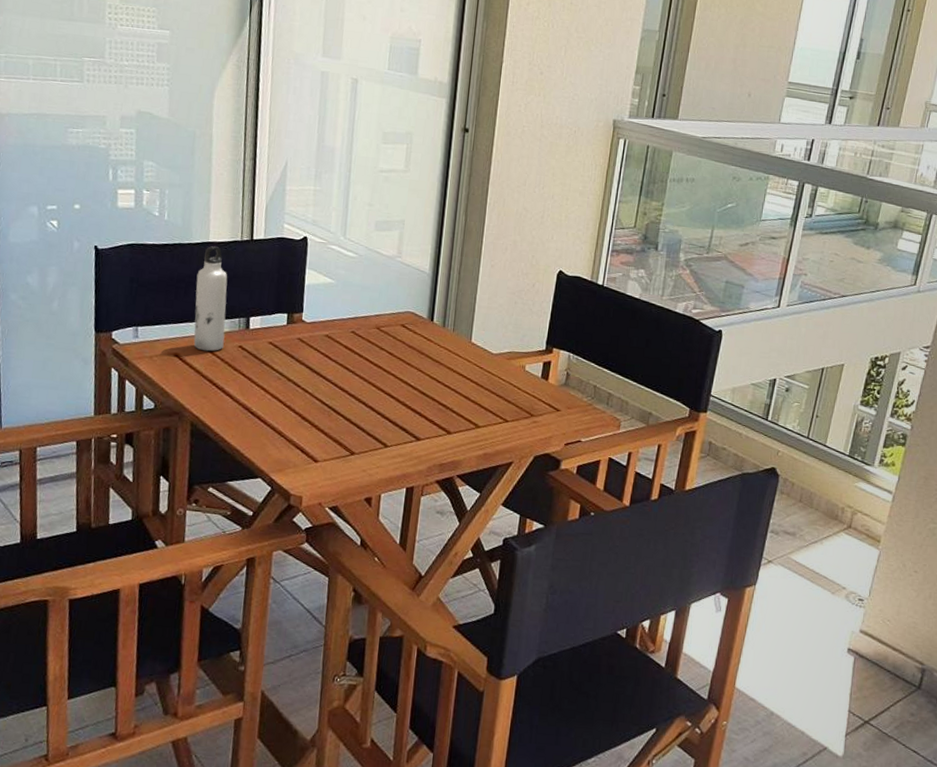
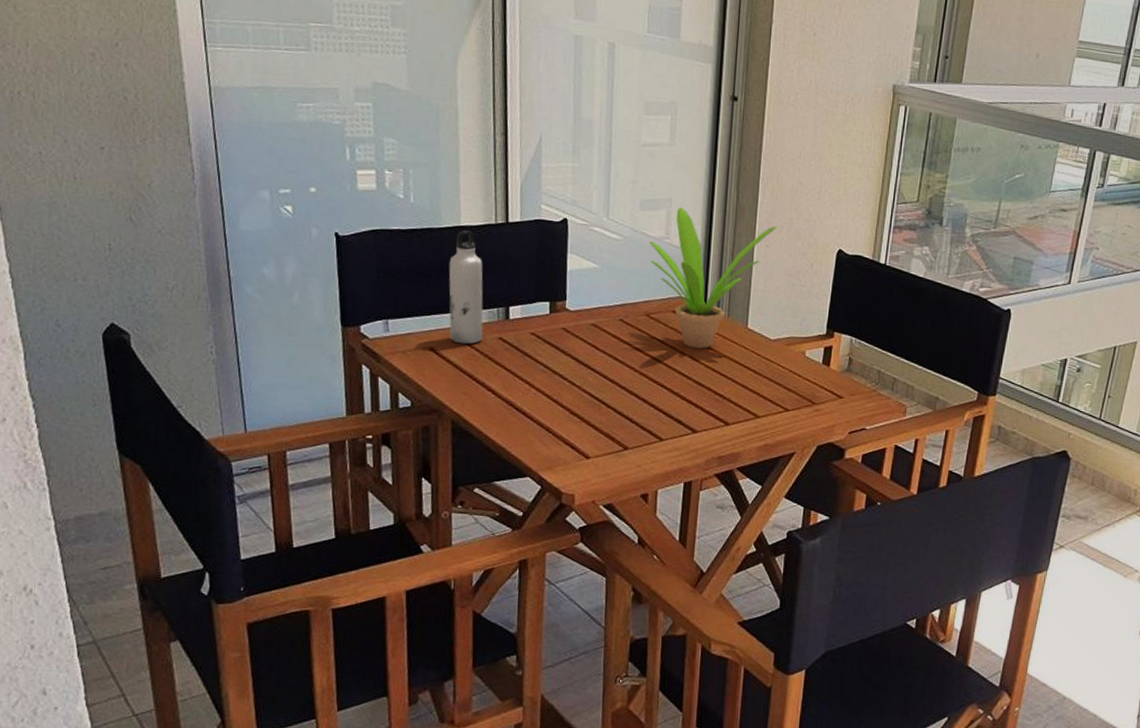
potted plant: none [382,229,502,361] -> present [649,207,777,349]

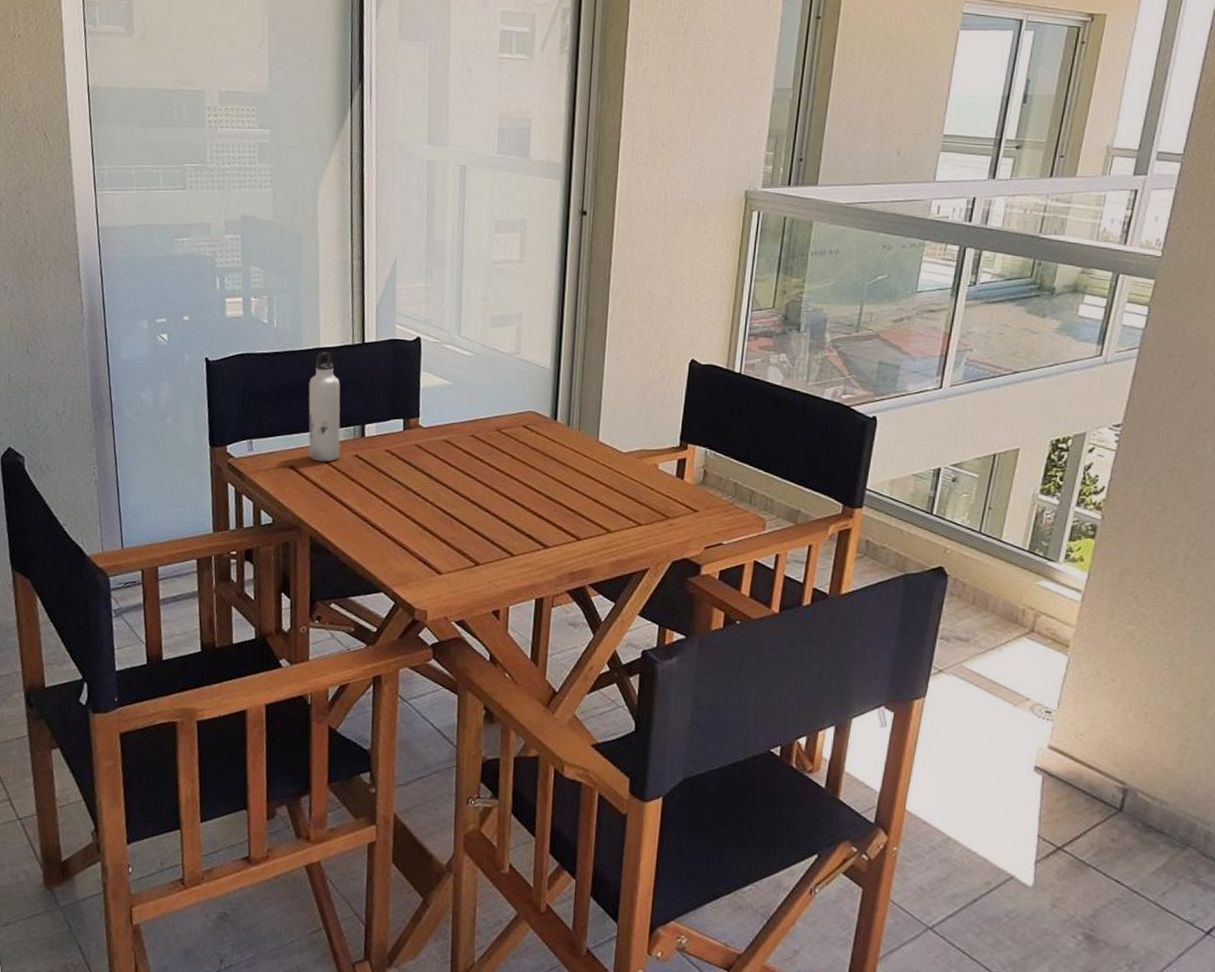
potted plant: present [649,207,777,349] -> none [500,323,628,463]

